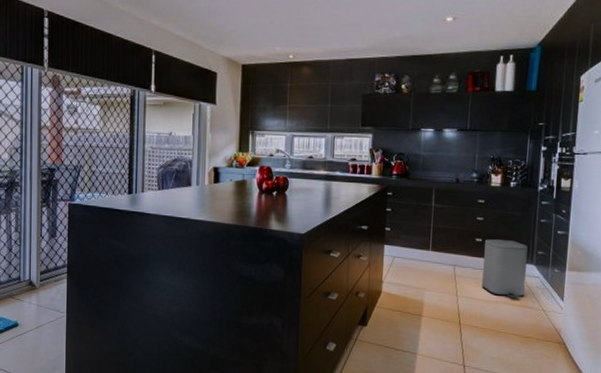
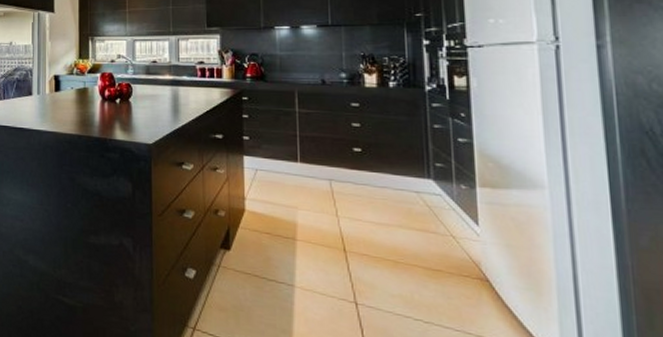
pedal bin: present [482,239,528,298] -> none [366,149,424,221]

